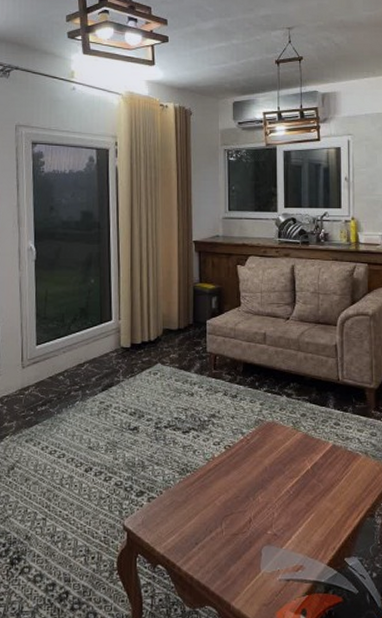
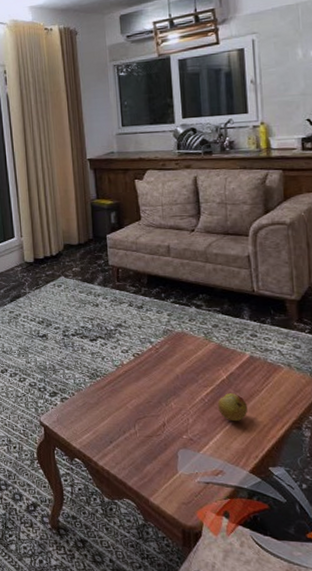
fruit: none [301,484,329,513] -> present [217,393,248,422]

